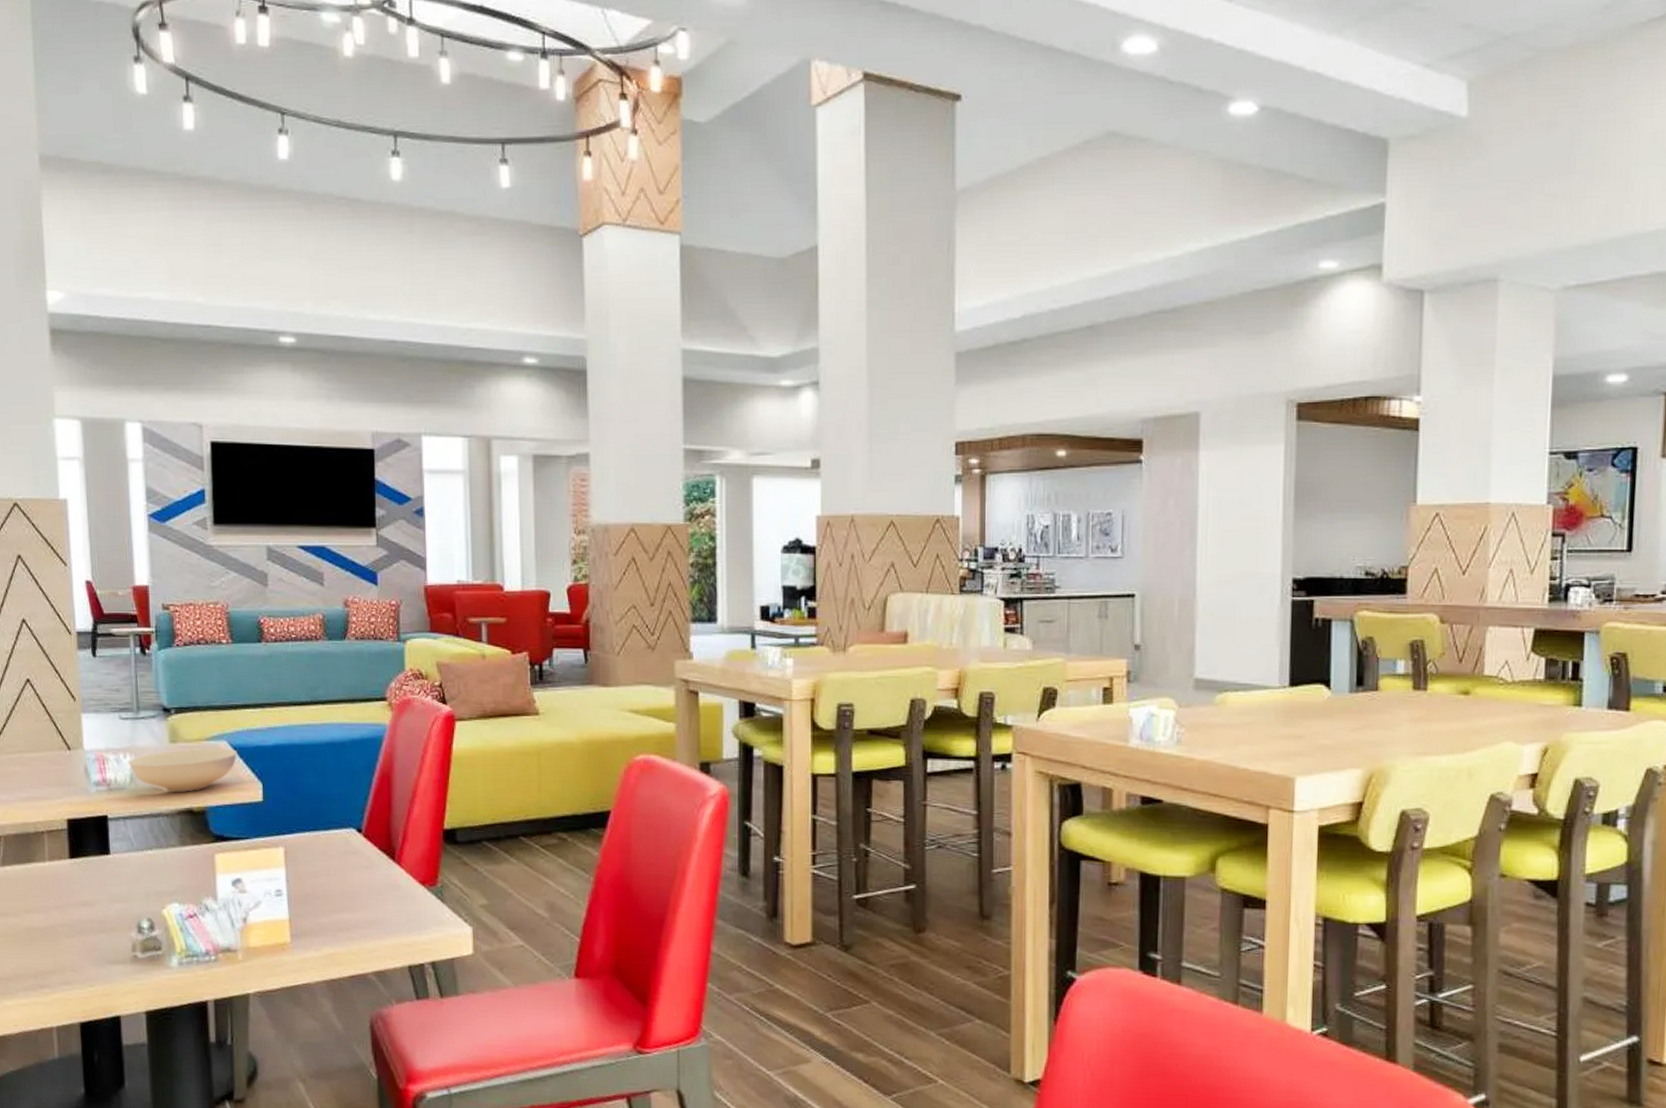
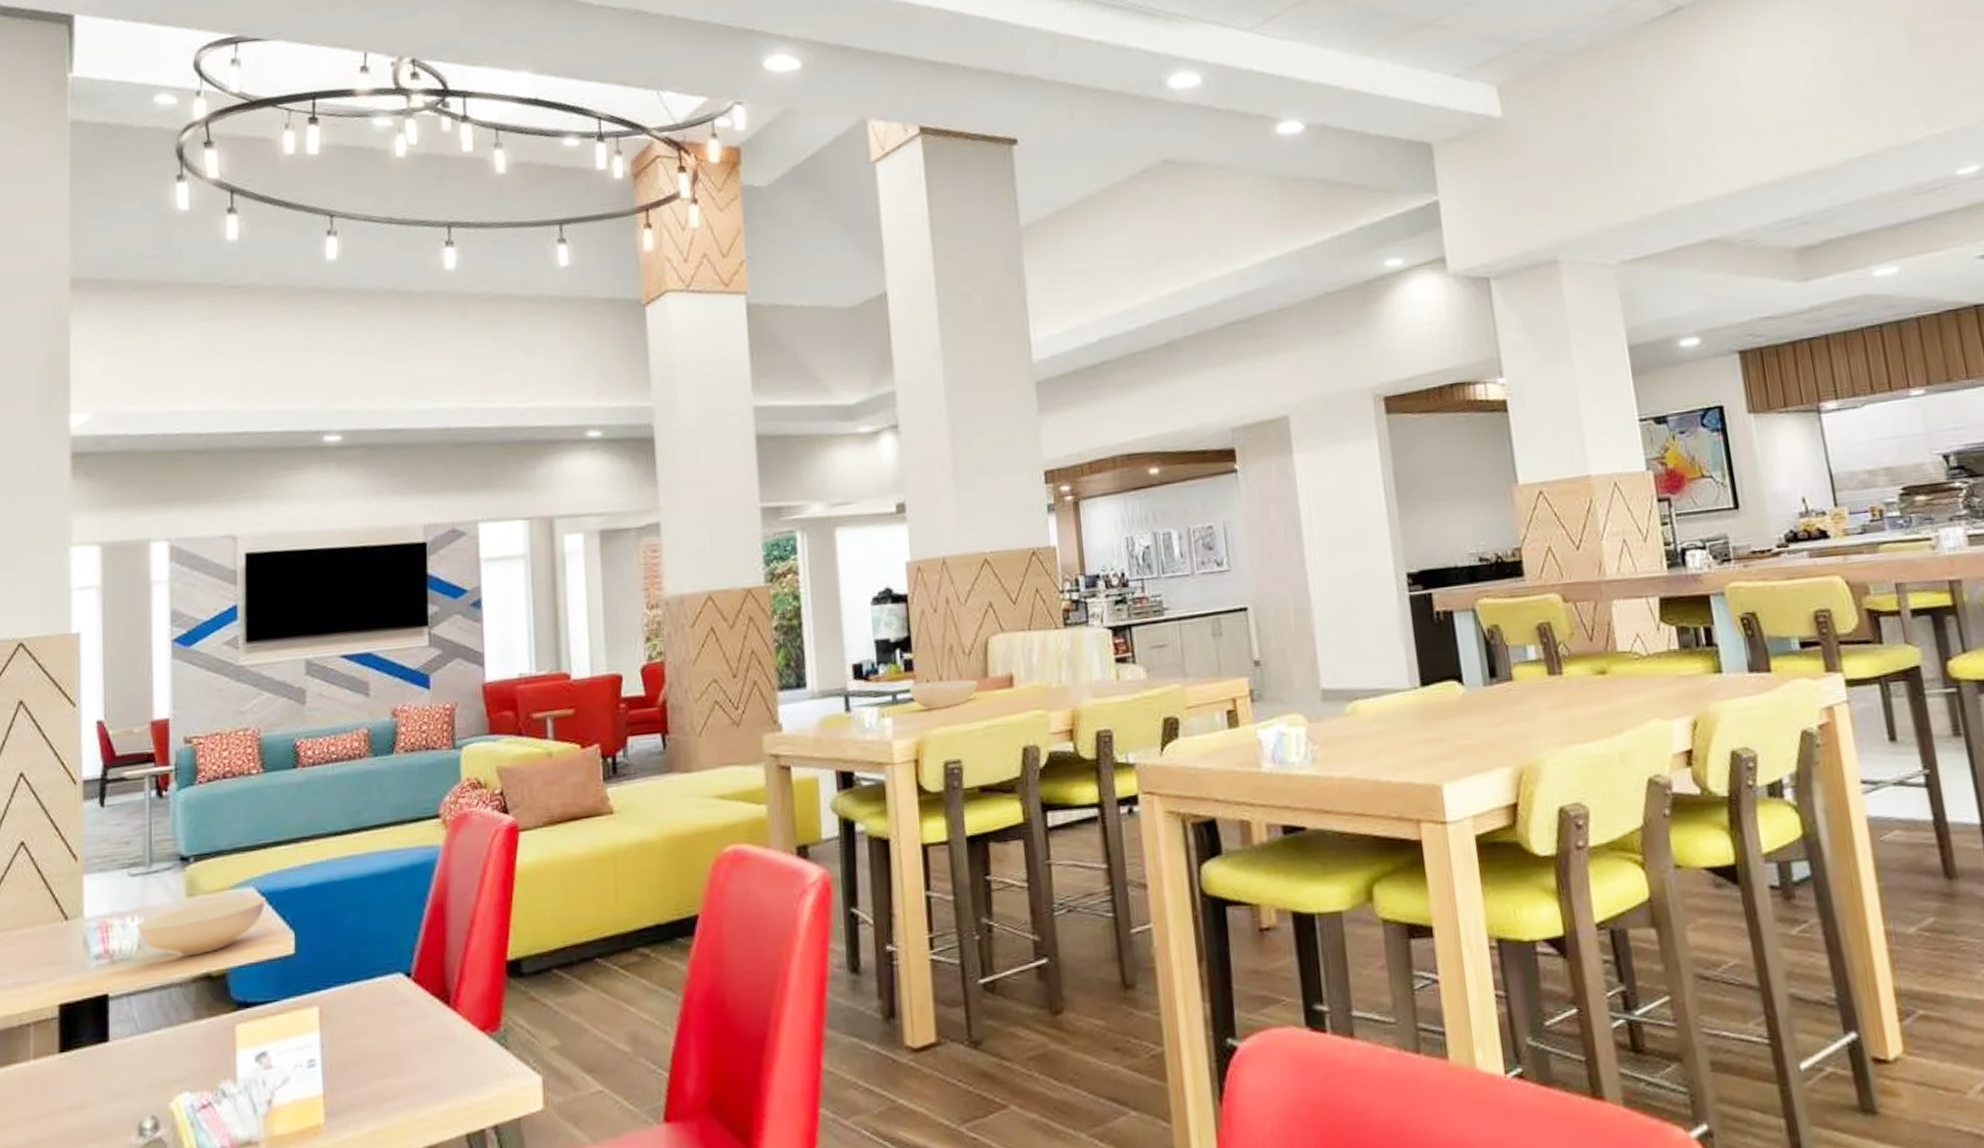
bowl: none [811,630,874,656] -> present [909,679,978,709]

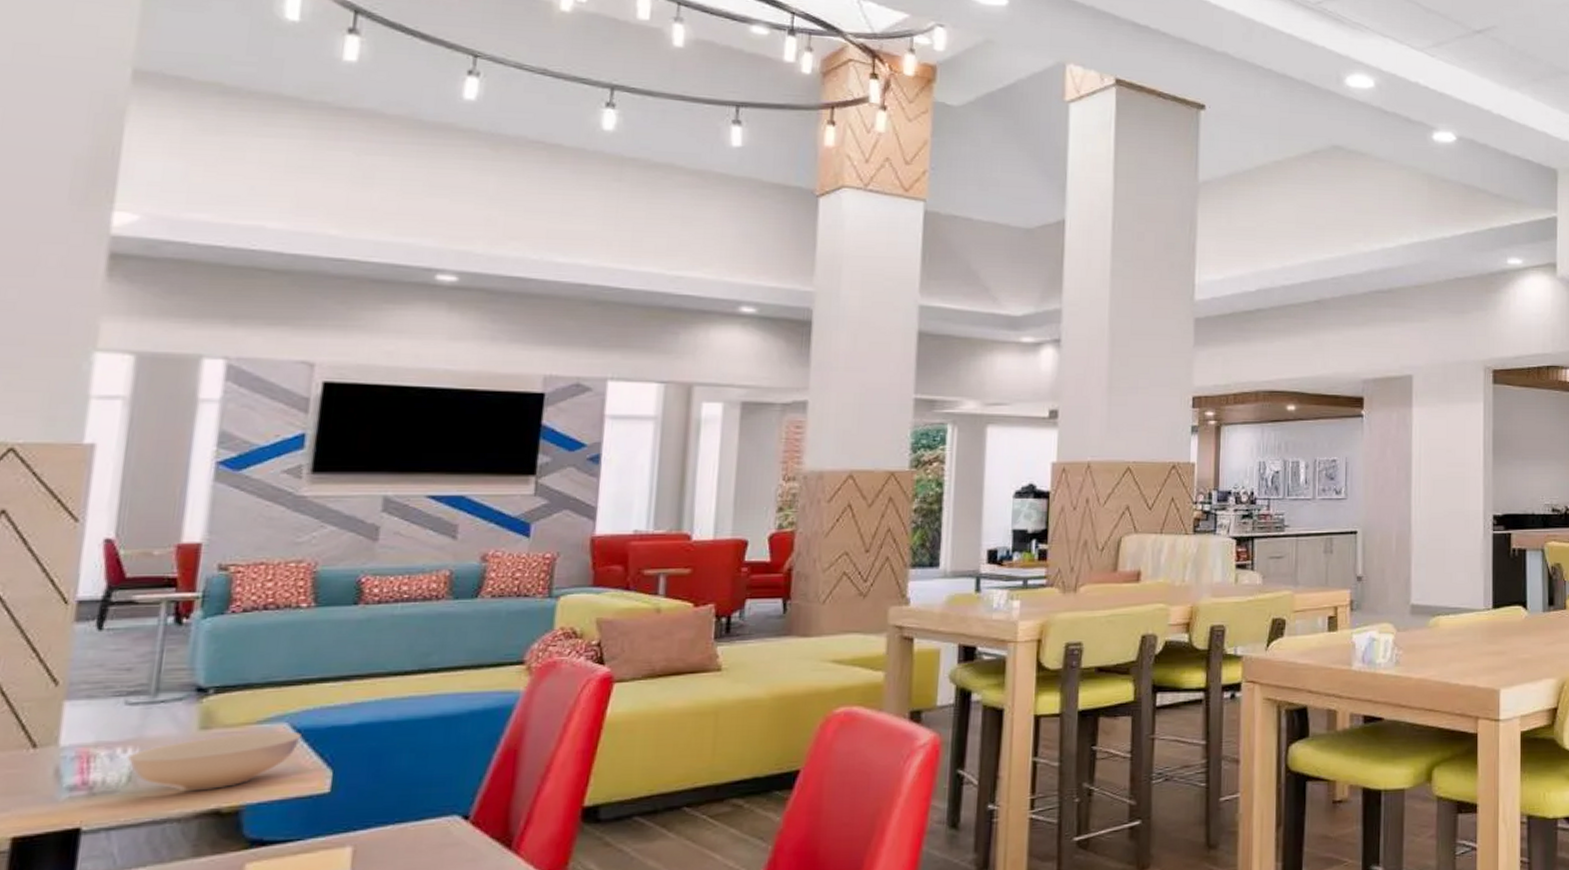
bowl: present [909,679,978,709] -> none [1040,571,1107,596]

